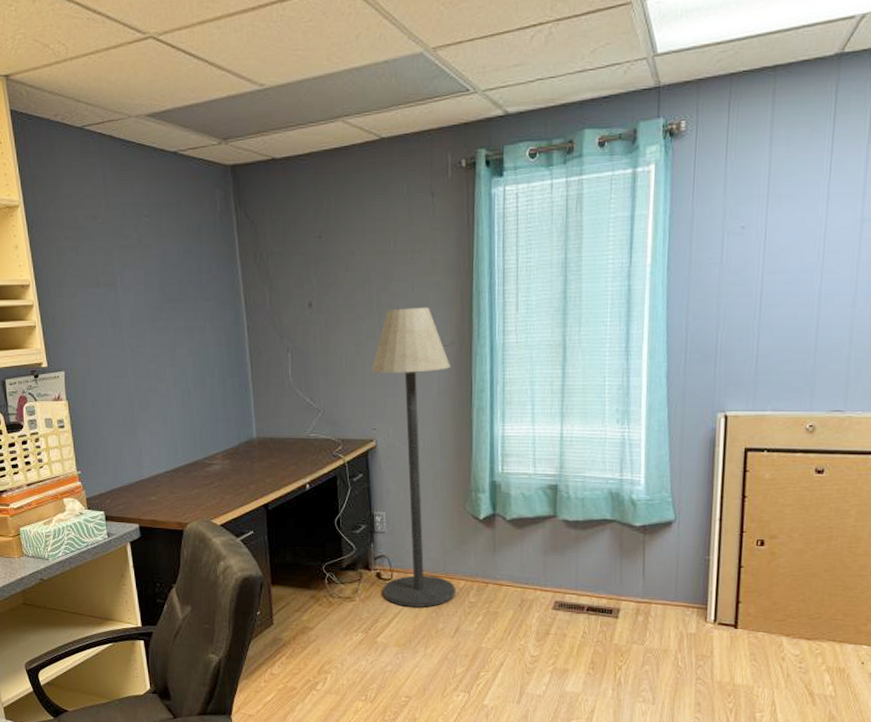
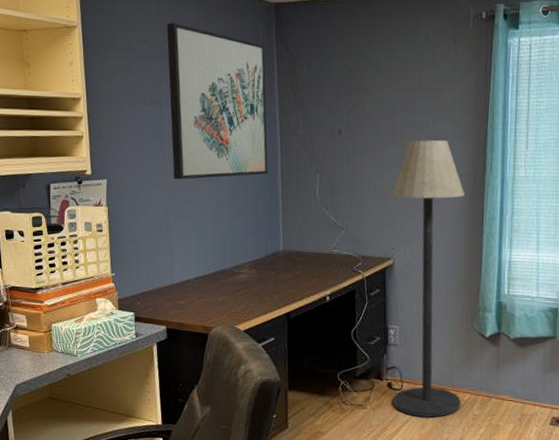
wall art: none [115,195,235,368] -> present [167,23,268,180]

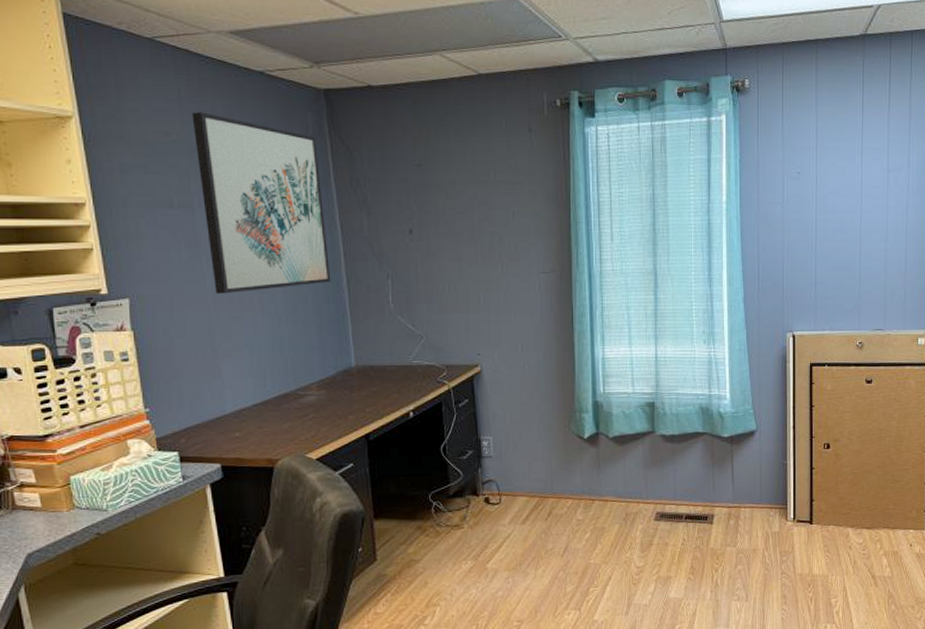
floor lamp: present [392,140,465,418] -> none [474,235,563,530]

